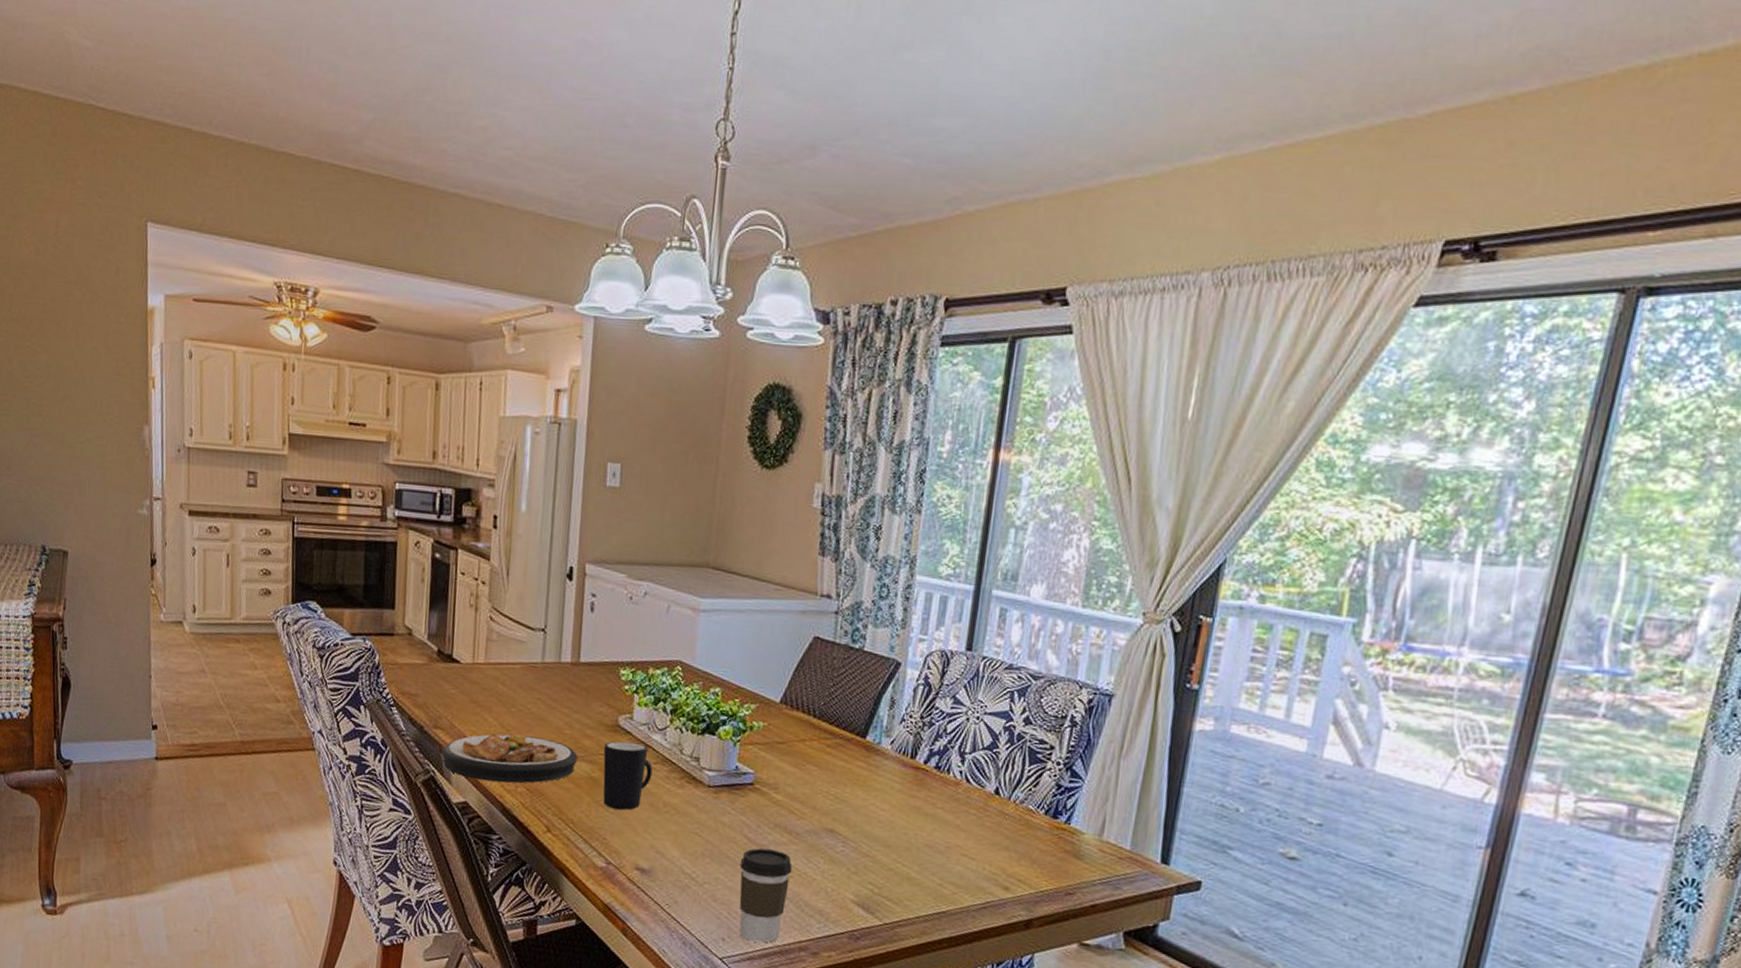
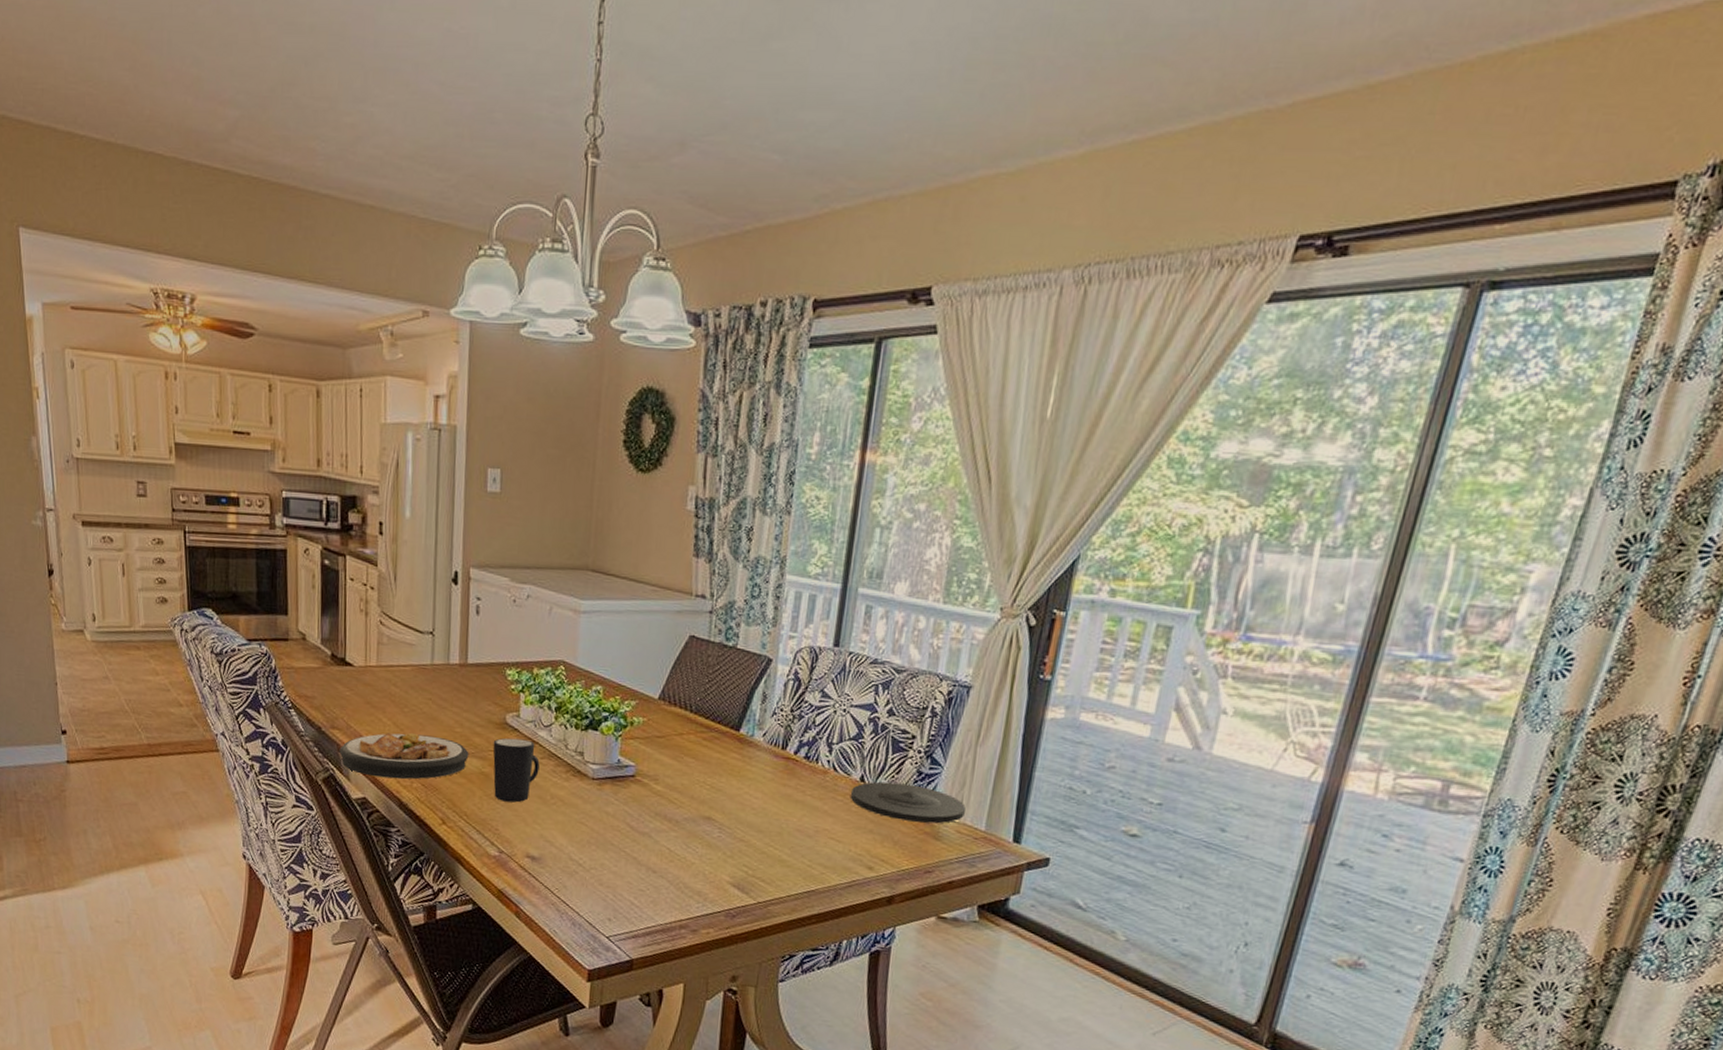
coffee cup: present [739,848,793,943] -> none [623,835,673,922]
plate: none [985,794,1109,842] -> present [851,781,966,824]

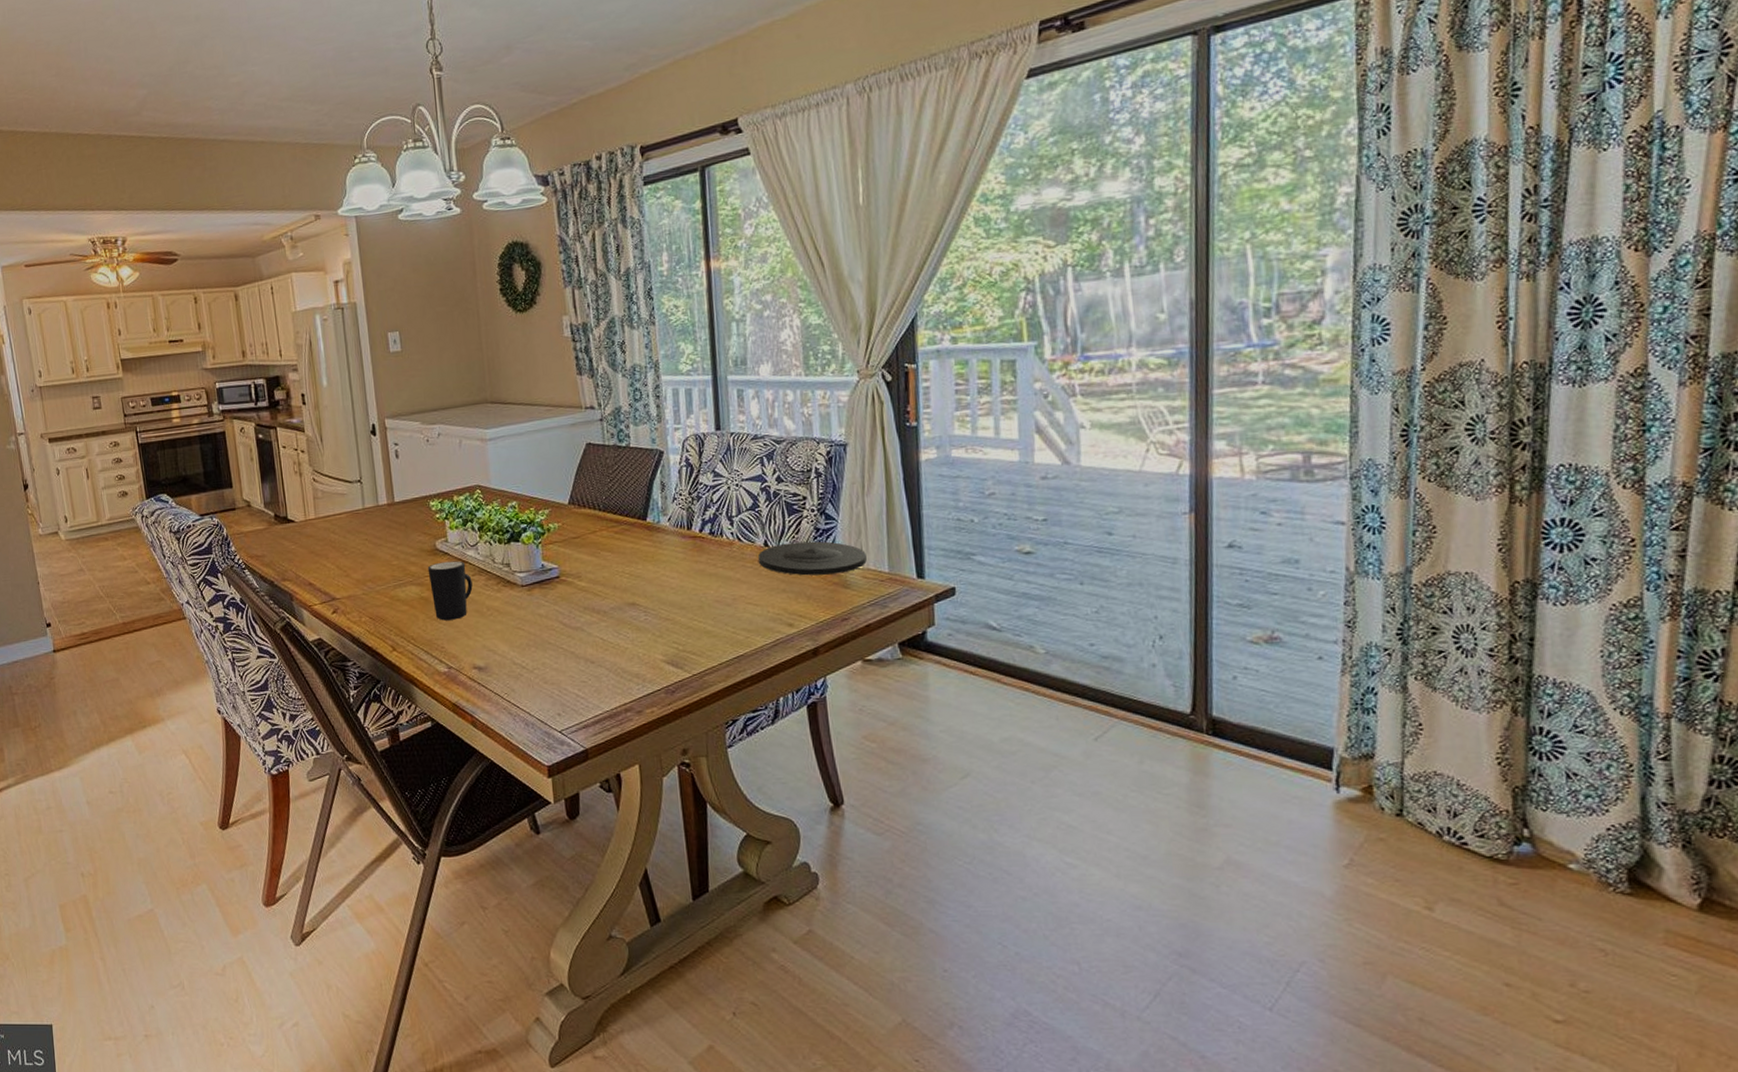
plate: present [339,733,469,780] -> none [292,572,408,618]

